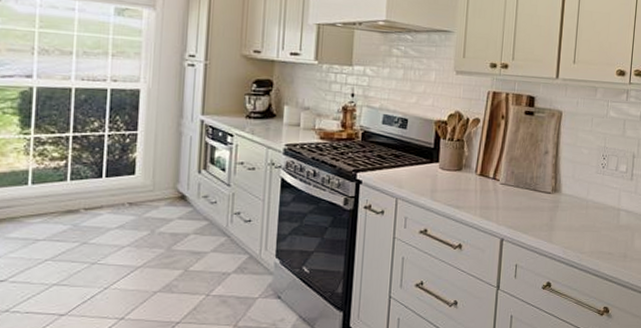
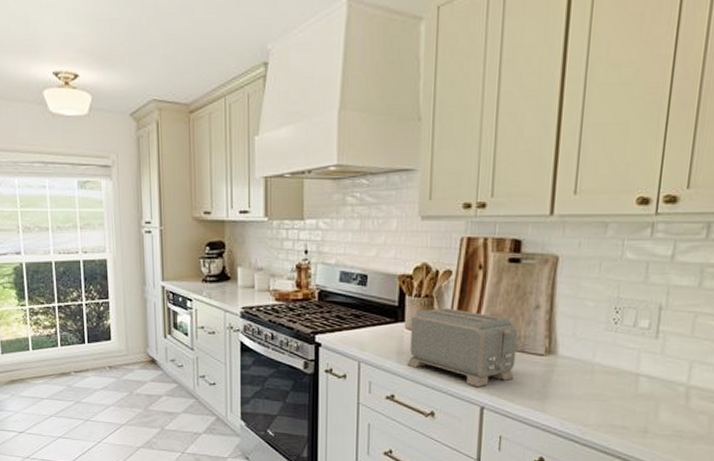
toaster: none [439,151,531,221] -> present [407,308,518,387]

